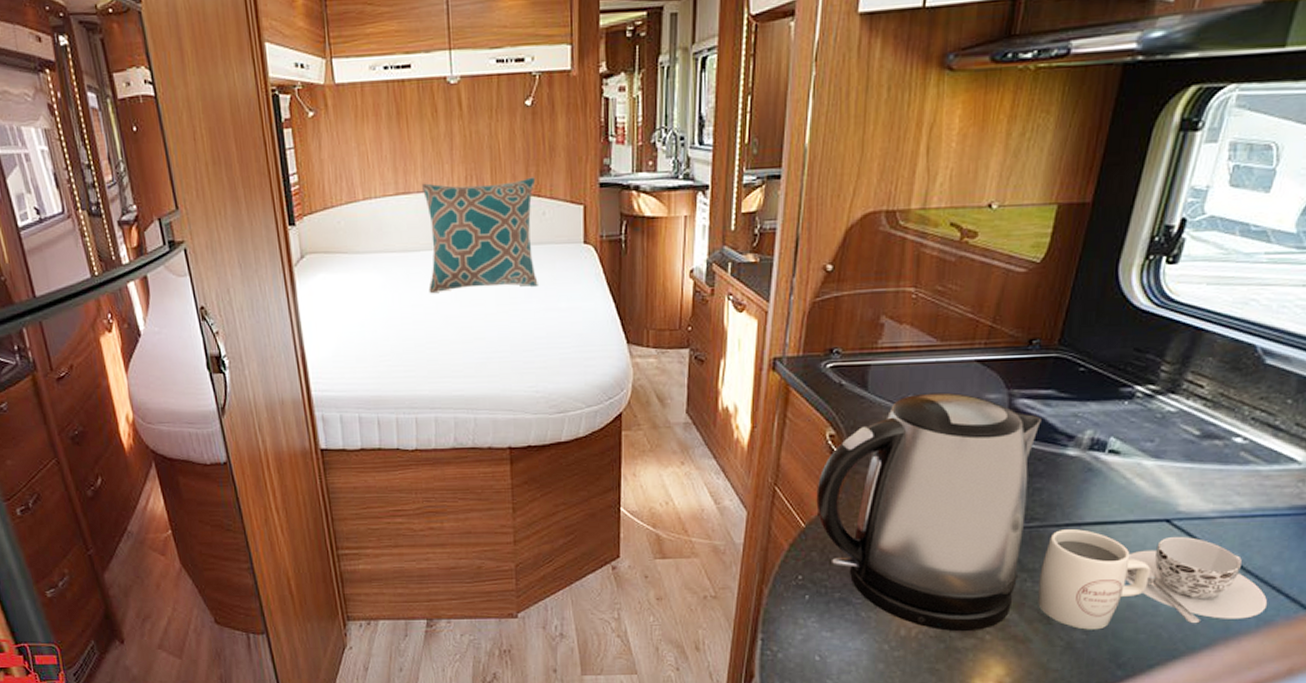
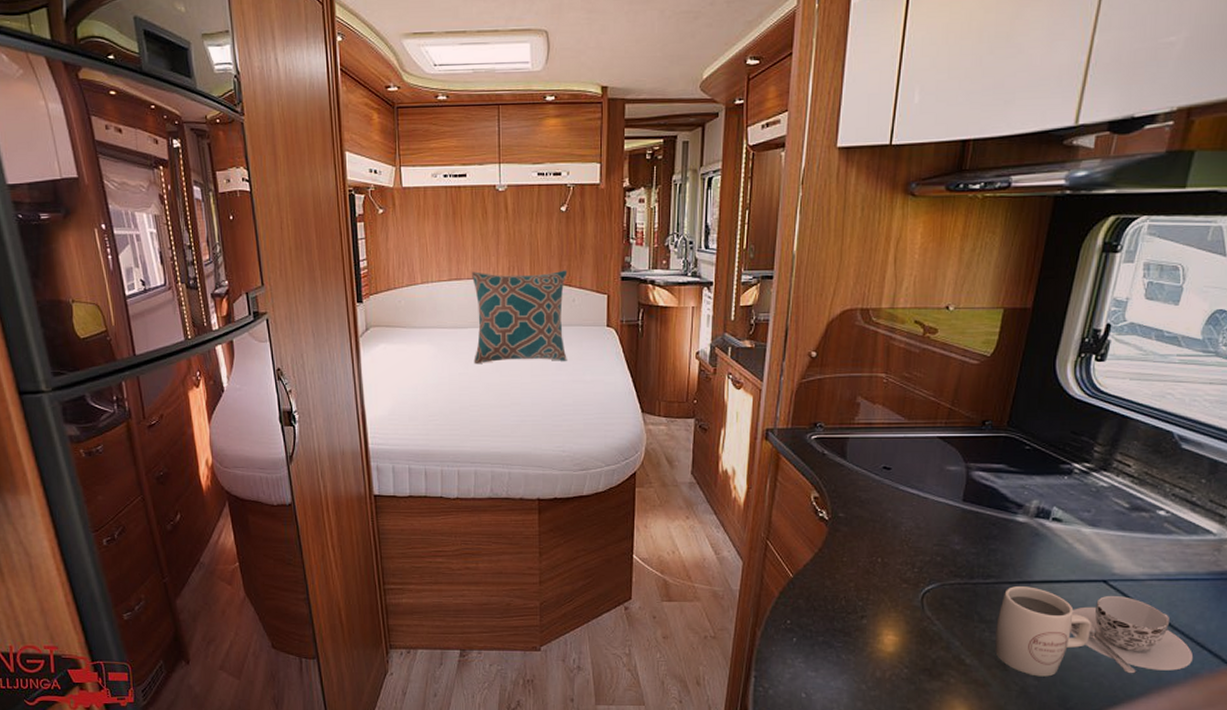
kettle: present [816,392,1041,632] -> none [803,463,994,675]

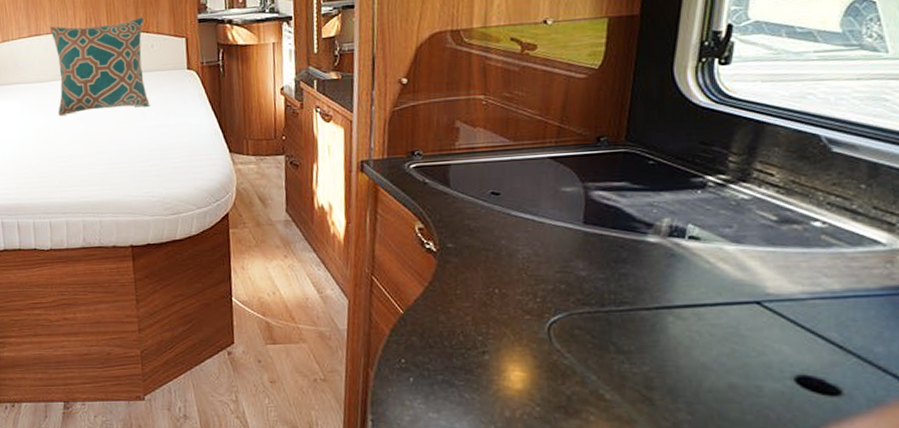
mug: present [995,586,1092,677] -> none [636,312,749,411]
teacup: present [1070,595,1194,674] -> none [723,317,876,405]

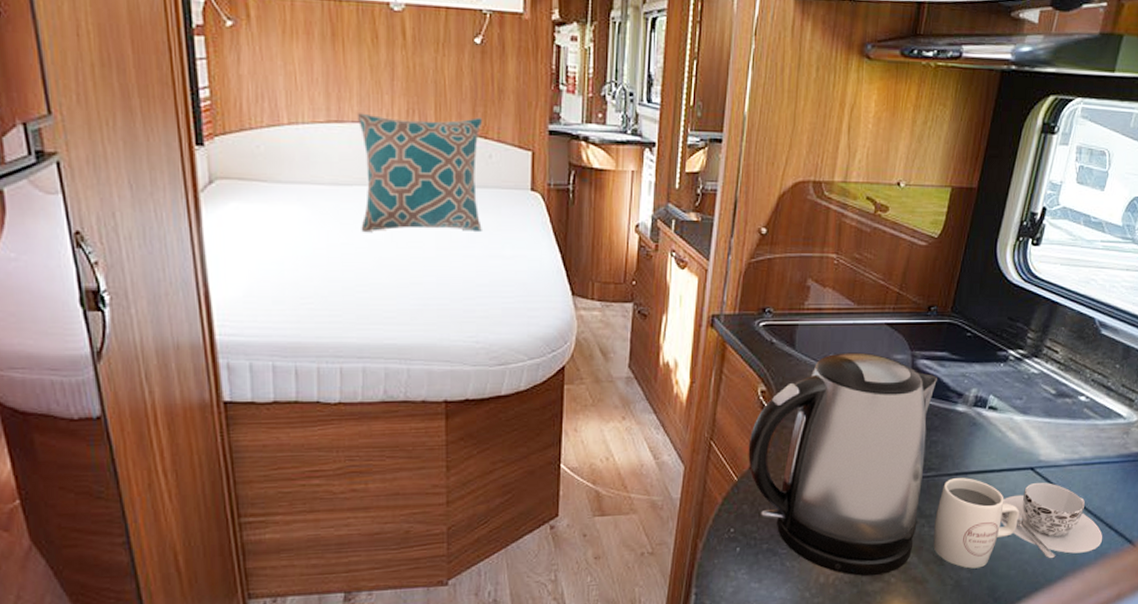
kettle: none [411,187,618,413] -> present [748,352,937,576]
mug: none [636,312,749,411] -> present [933,478,1020,569]
teacup: none [723,317,876,405] -> present [1000,482,1103,559]

